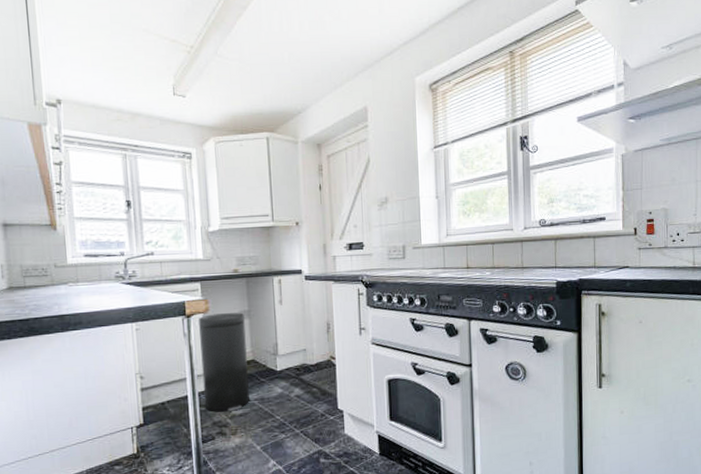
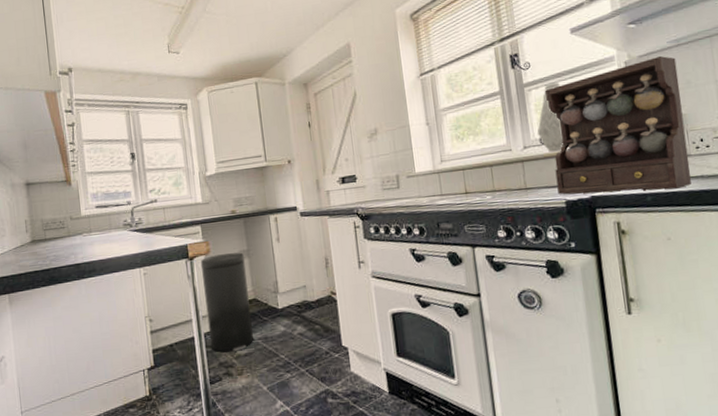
vase: none [537,169,563,235] -> present [537,83,563,152]
spice rack: none [549,152,666,277] -> present [545,55,691,195]

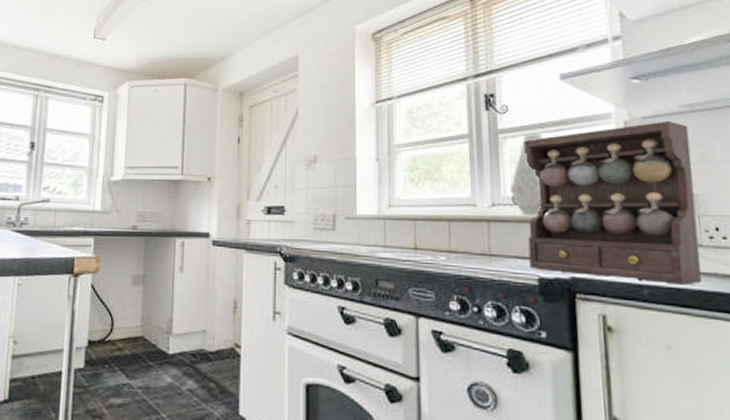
pedal bin: present [200,252,253,353] -> none [79,275,138,399]

